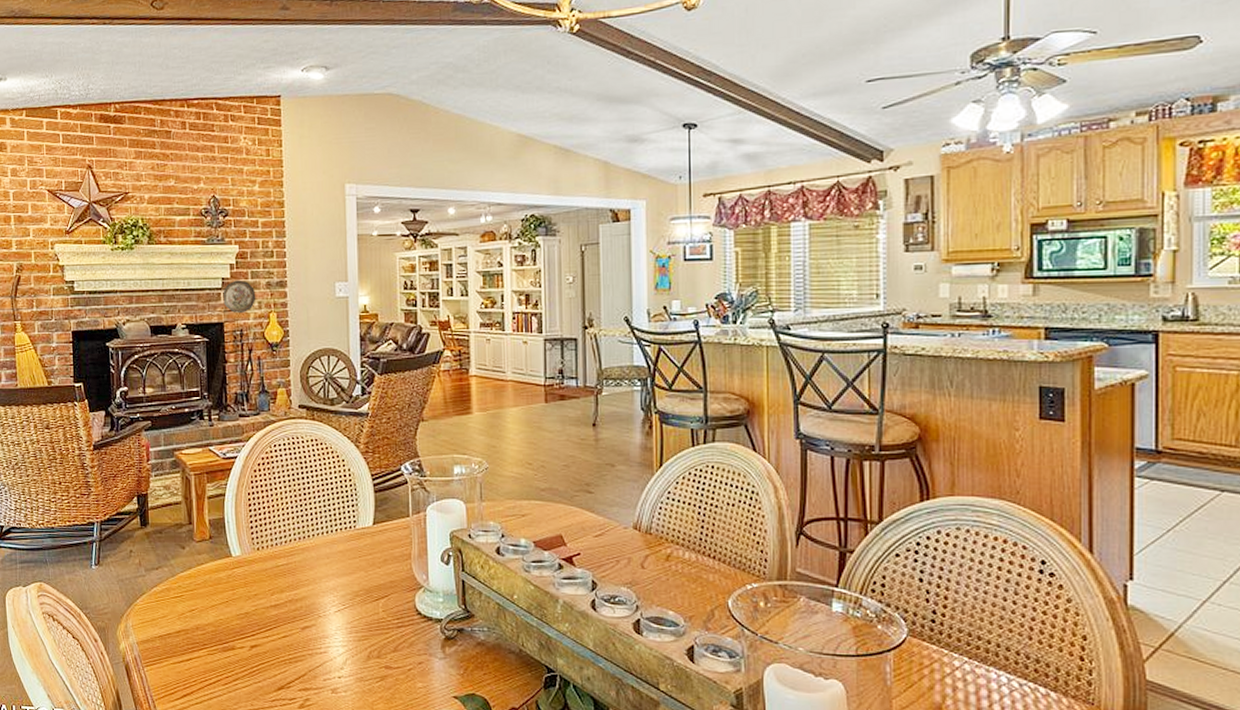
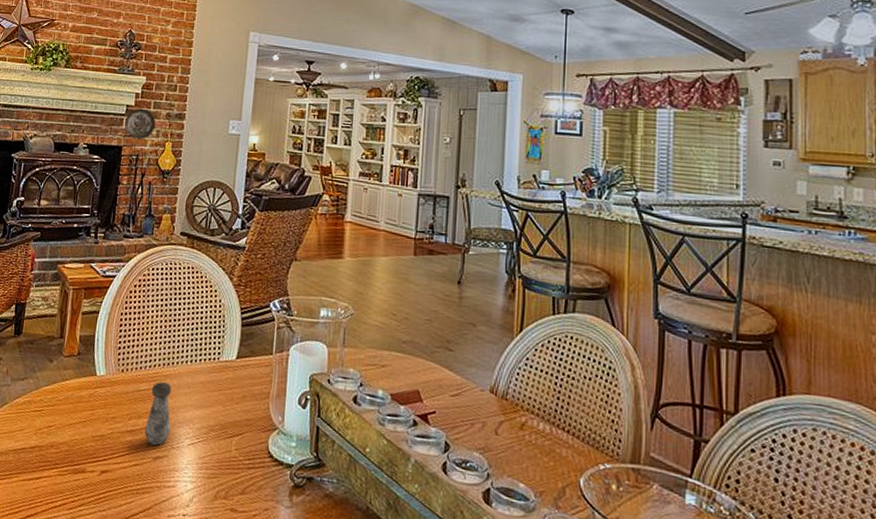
salt shaker: none [288,556,316,616] -> present [144,382,171,446]

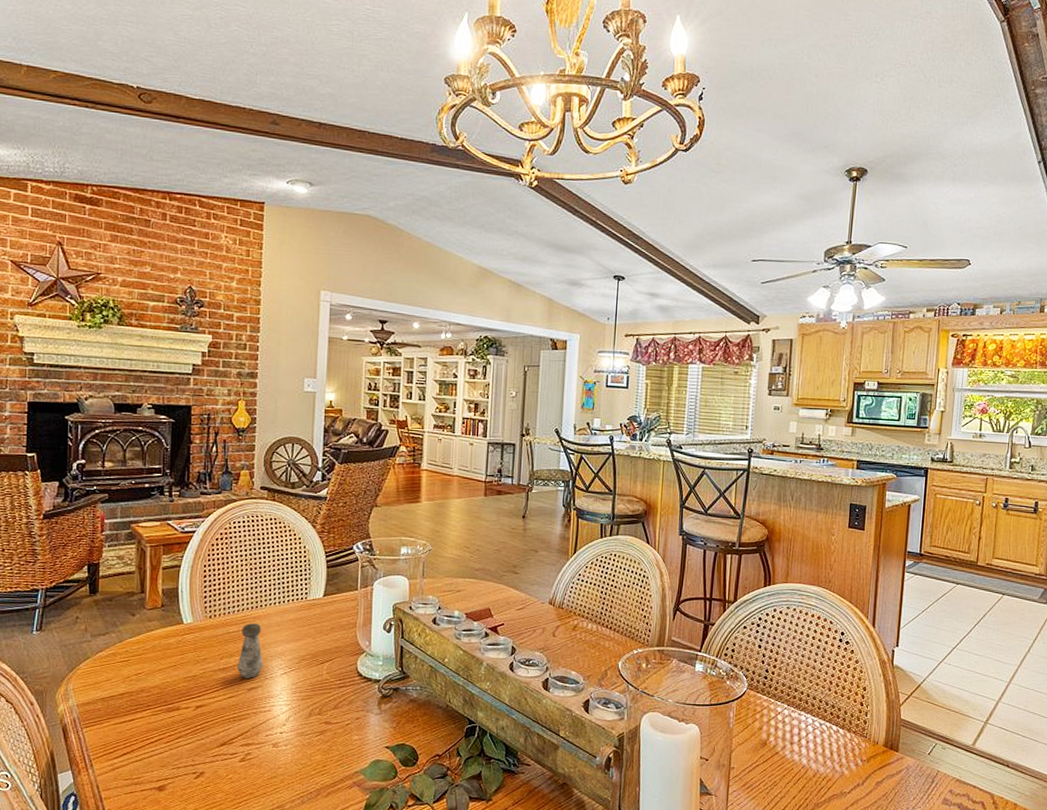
decorative plate: present [124,108,156,140] -> none [192,367,226,399]

